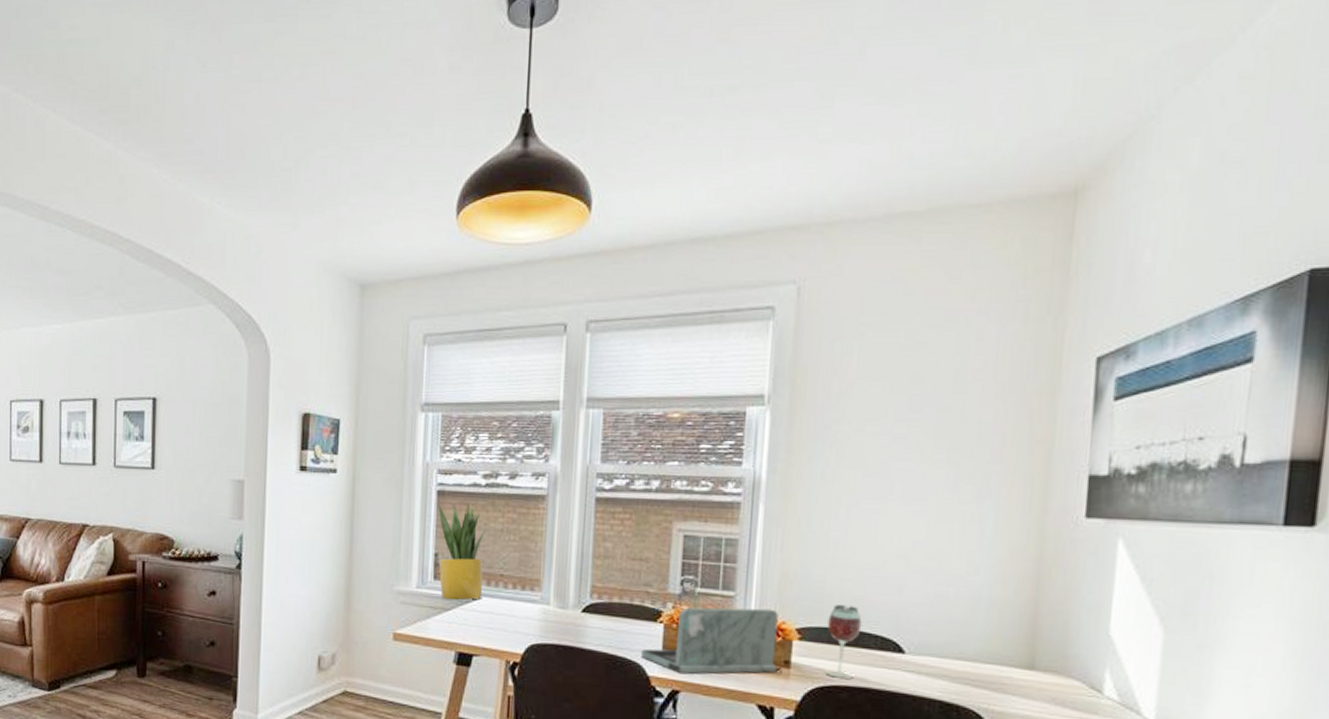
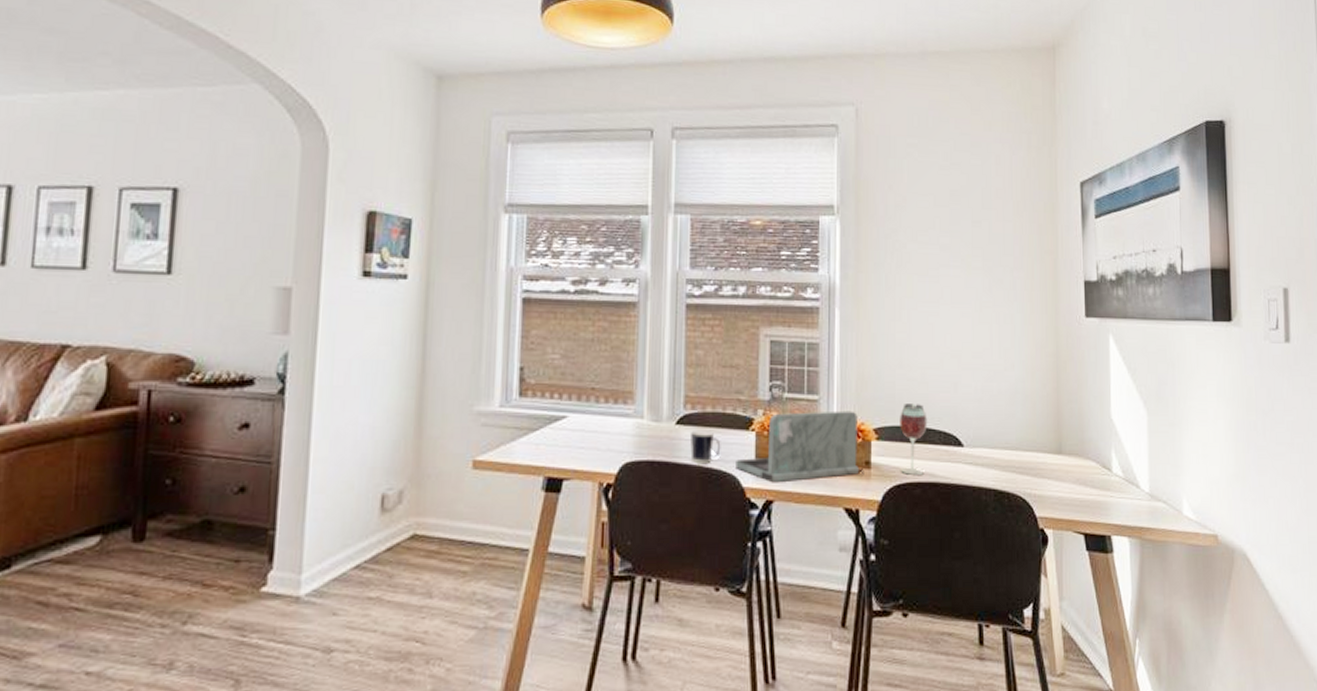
planter: present [438,499,488,601] -> none [523,307,577,419]
mug: none [595,619,627,650] -> present [690,431,721,463]

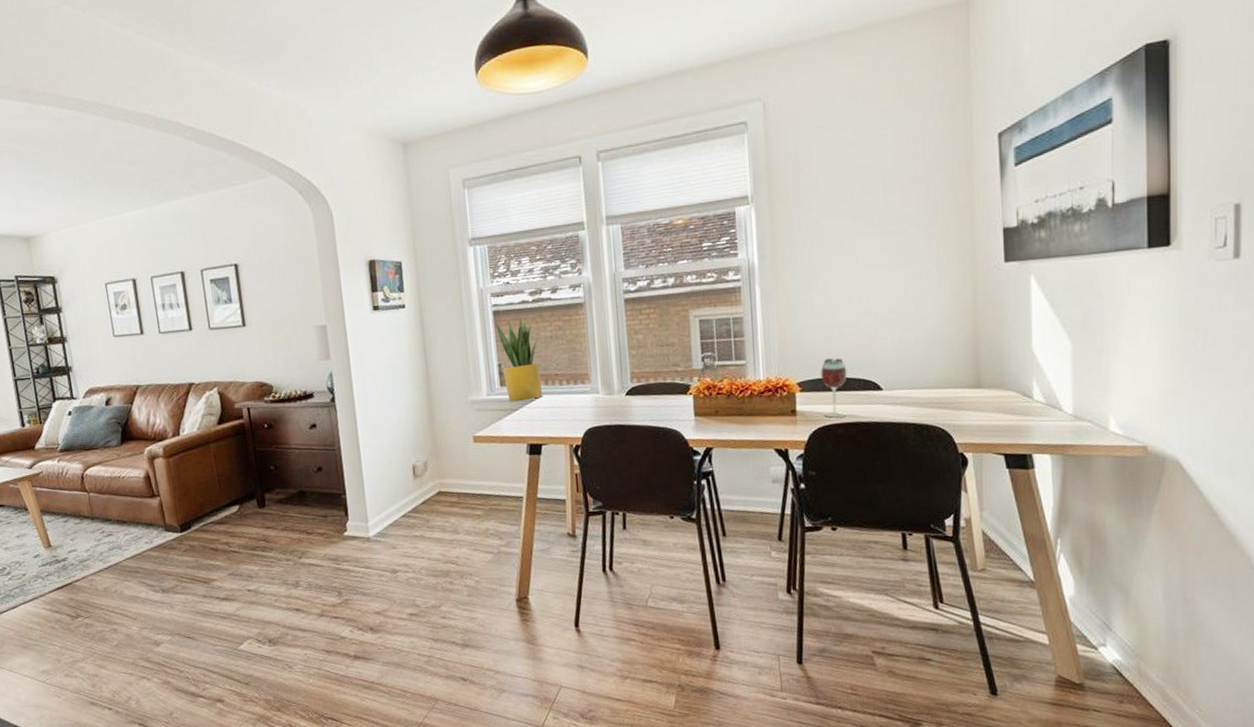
planter: none [523,307,577,419] -> present [495,315,543,402]
mug: present [690,431,721,463] -> none [639,398,665,424]
laptop: present [736,410,864,483] -> none [678,370,791,434]

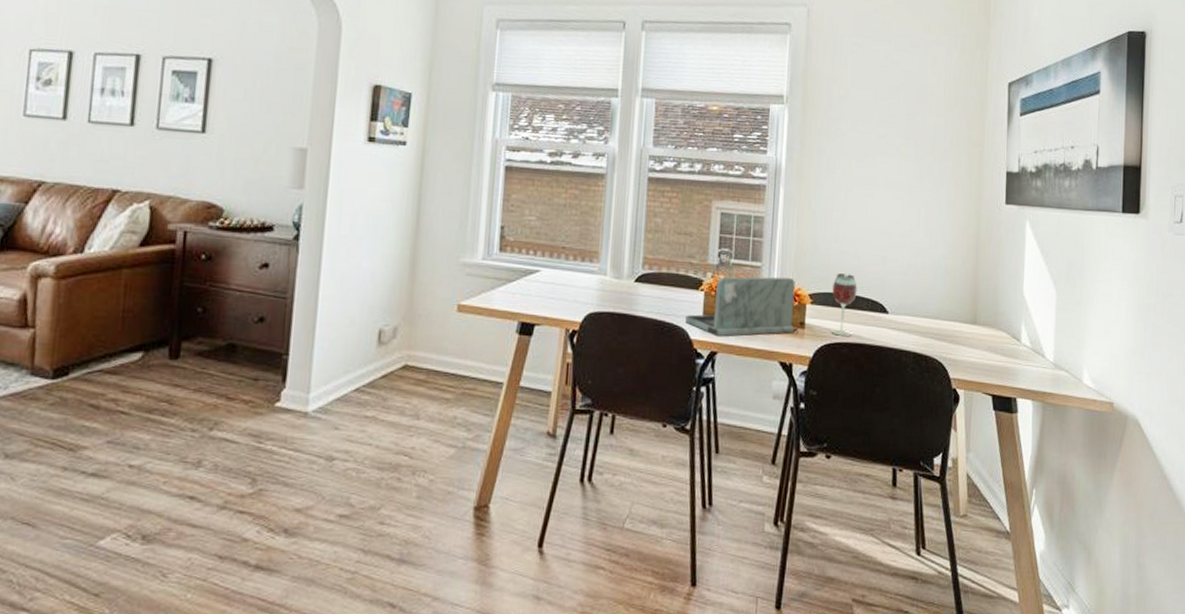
planter: present [495,315,543,402] -> none [504,175,552,272]
laptop: none [678,370,791,434] -> present [685,276,799,337]

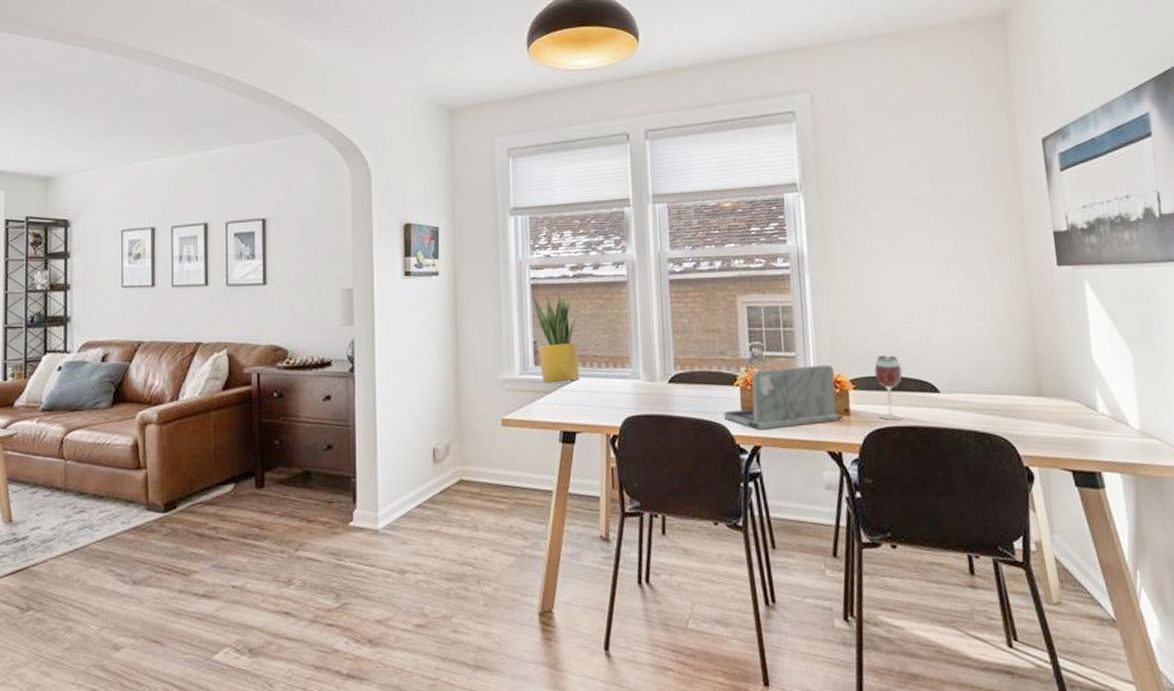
planter: none [504,175,552,272] -> present [533,290,580,383]

